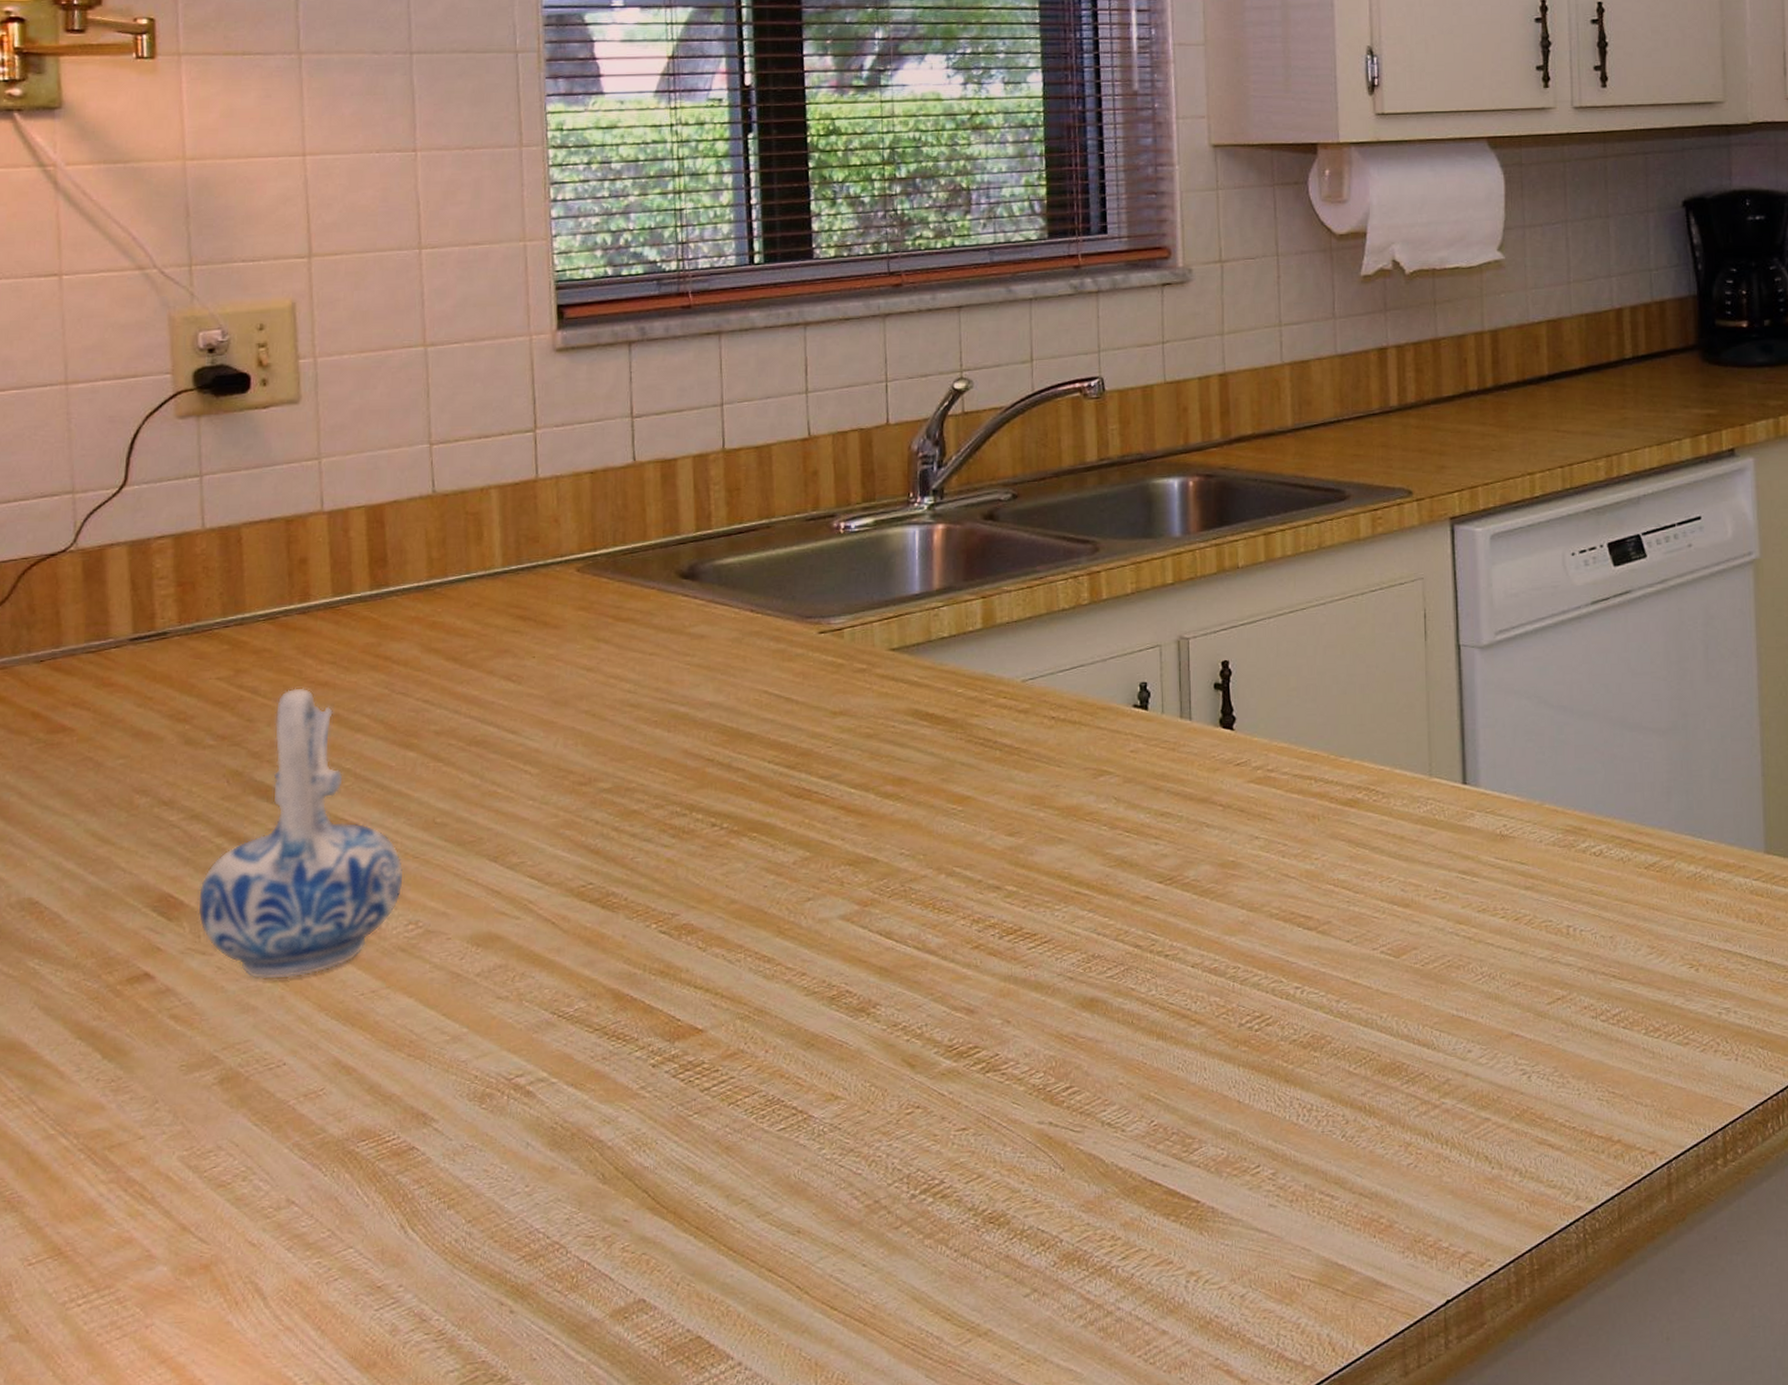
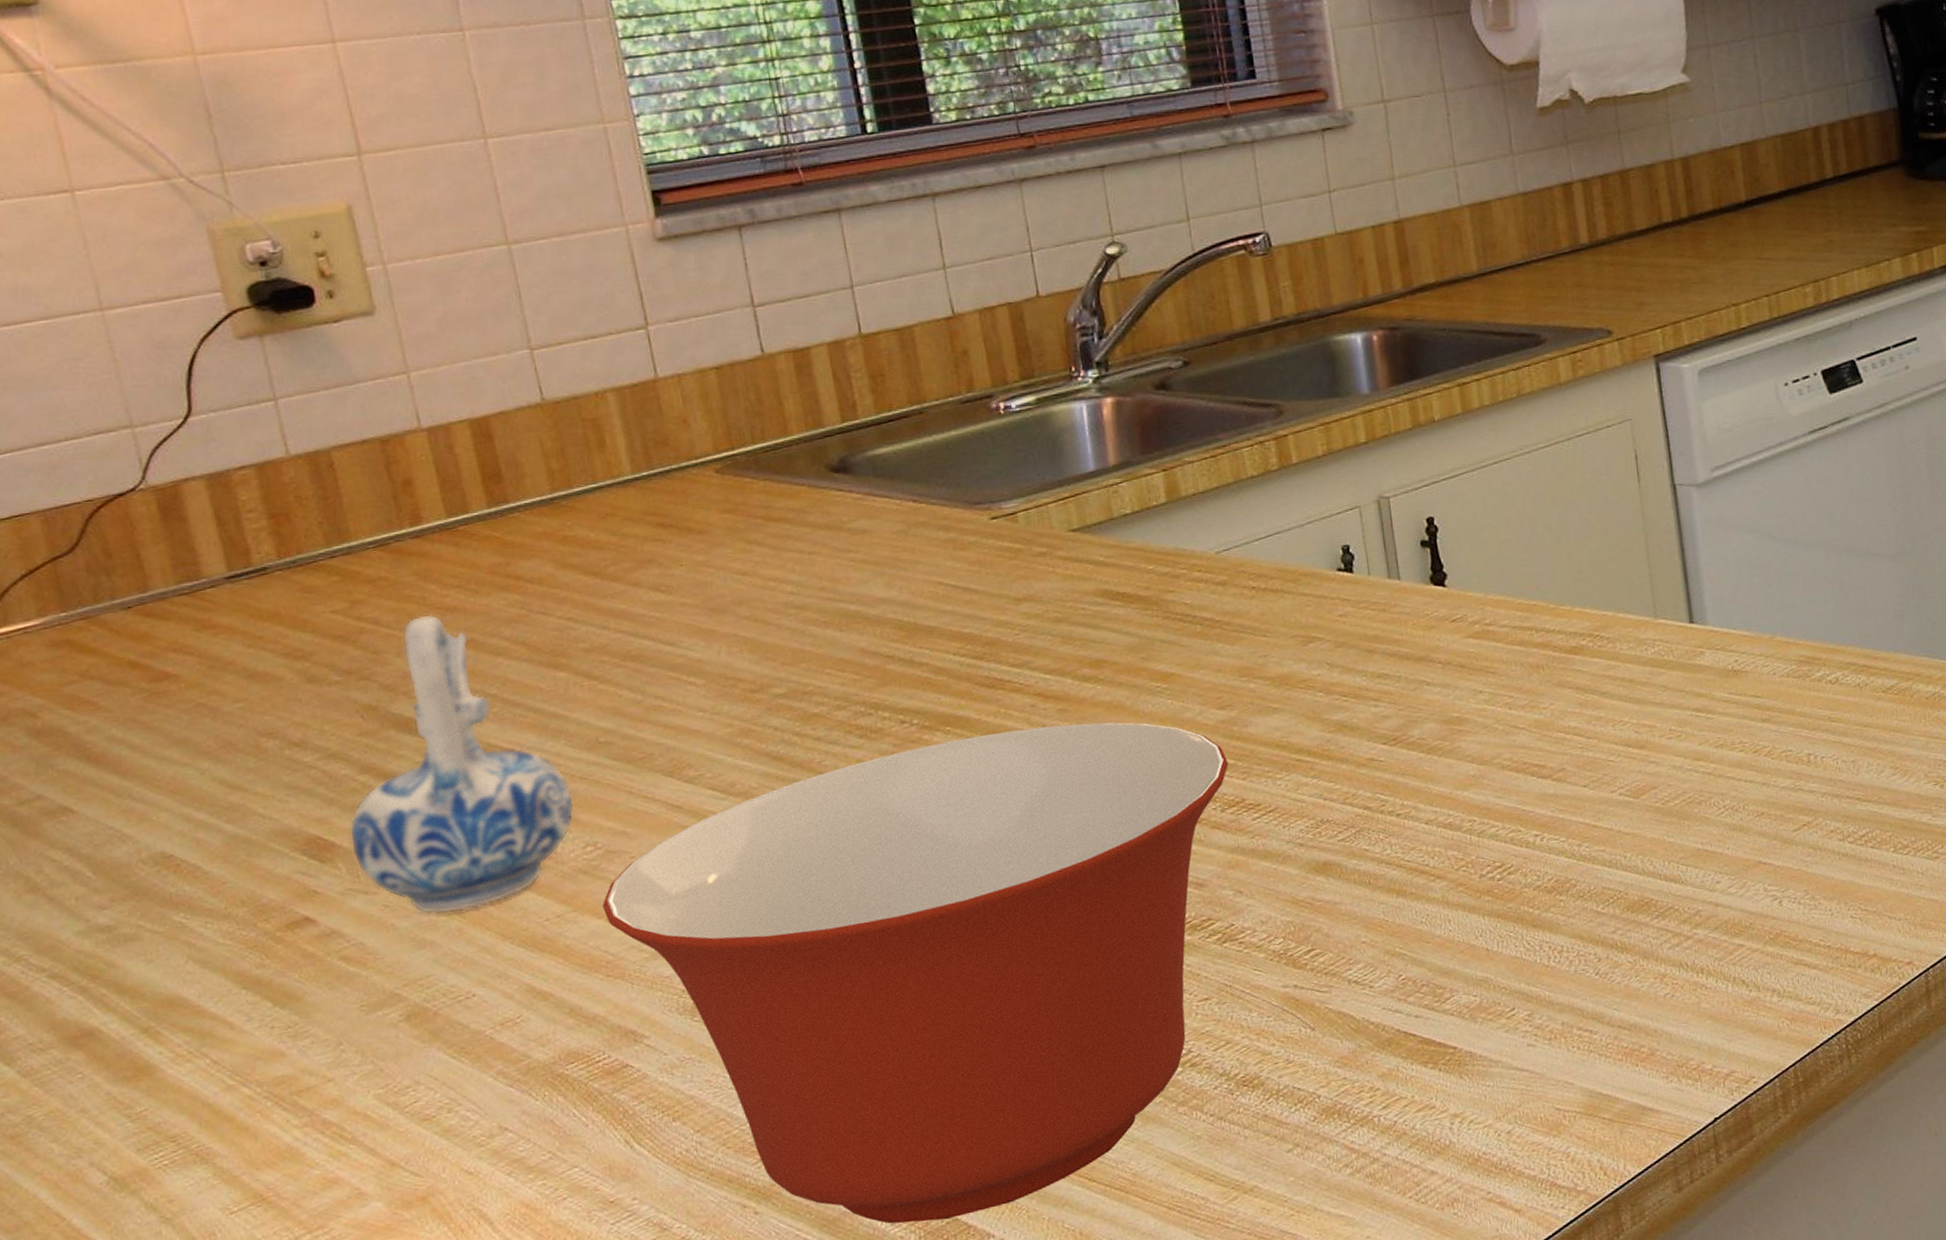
mixing bowl: none [415,839,1012,1337] -> present [602,722,1229,1224]

